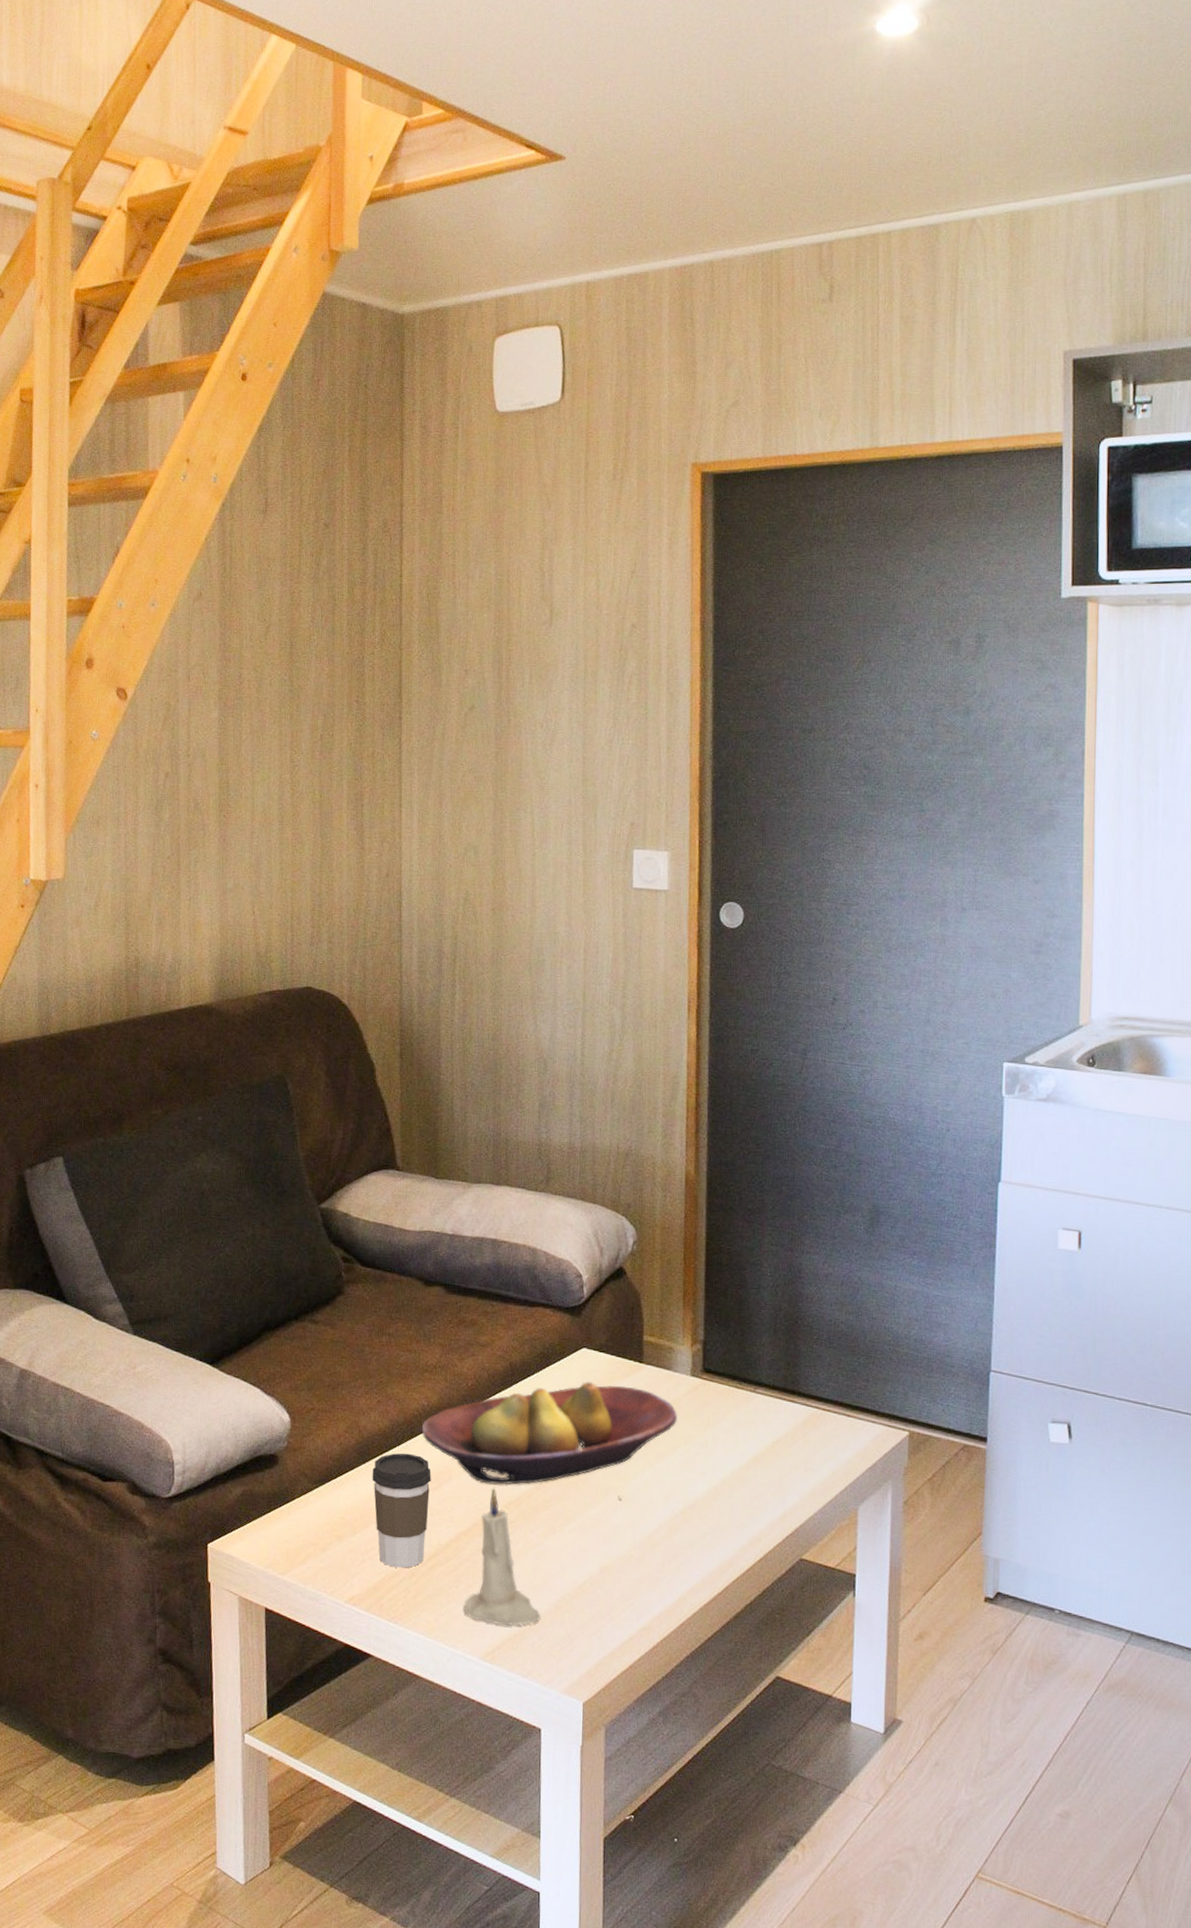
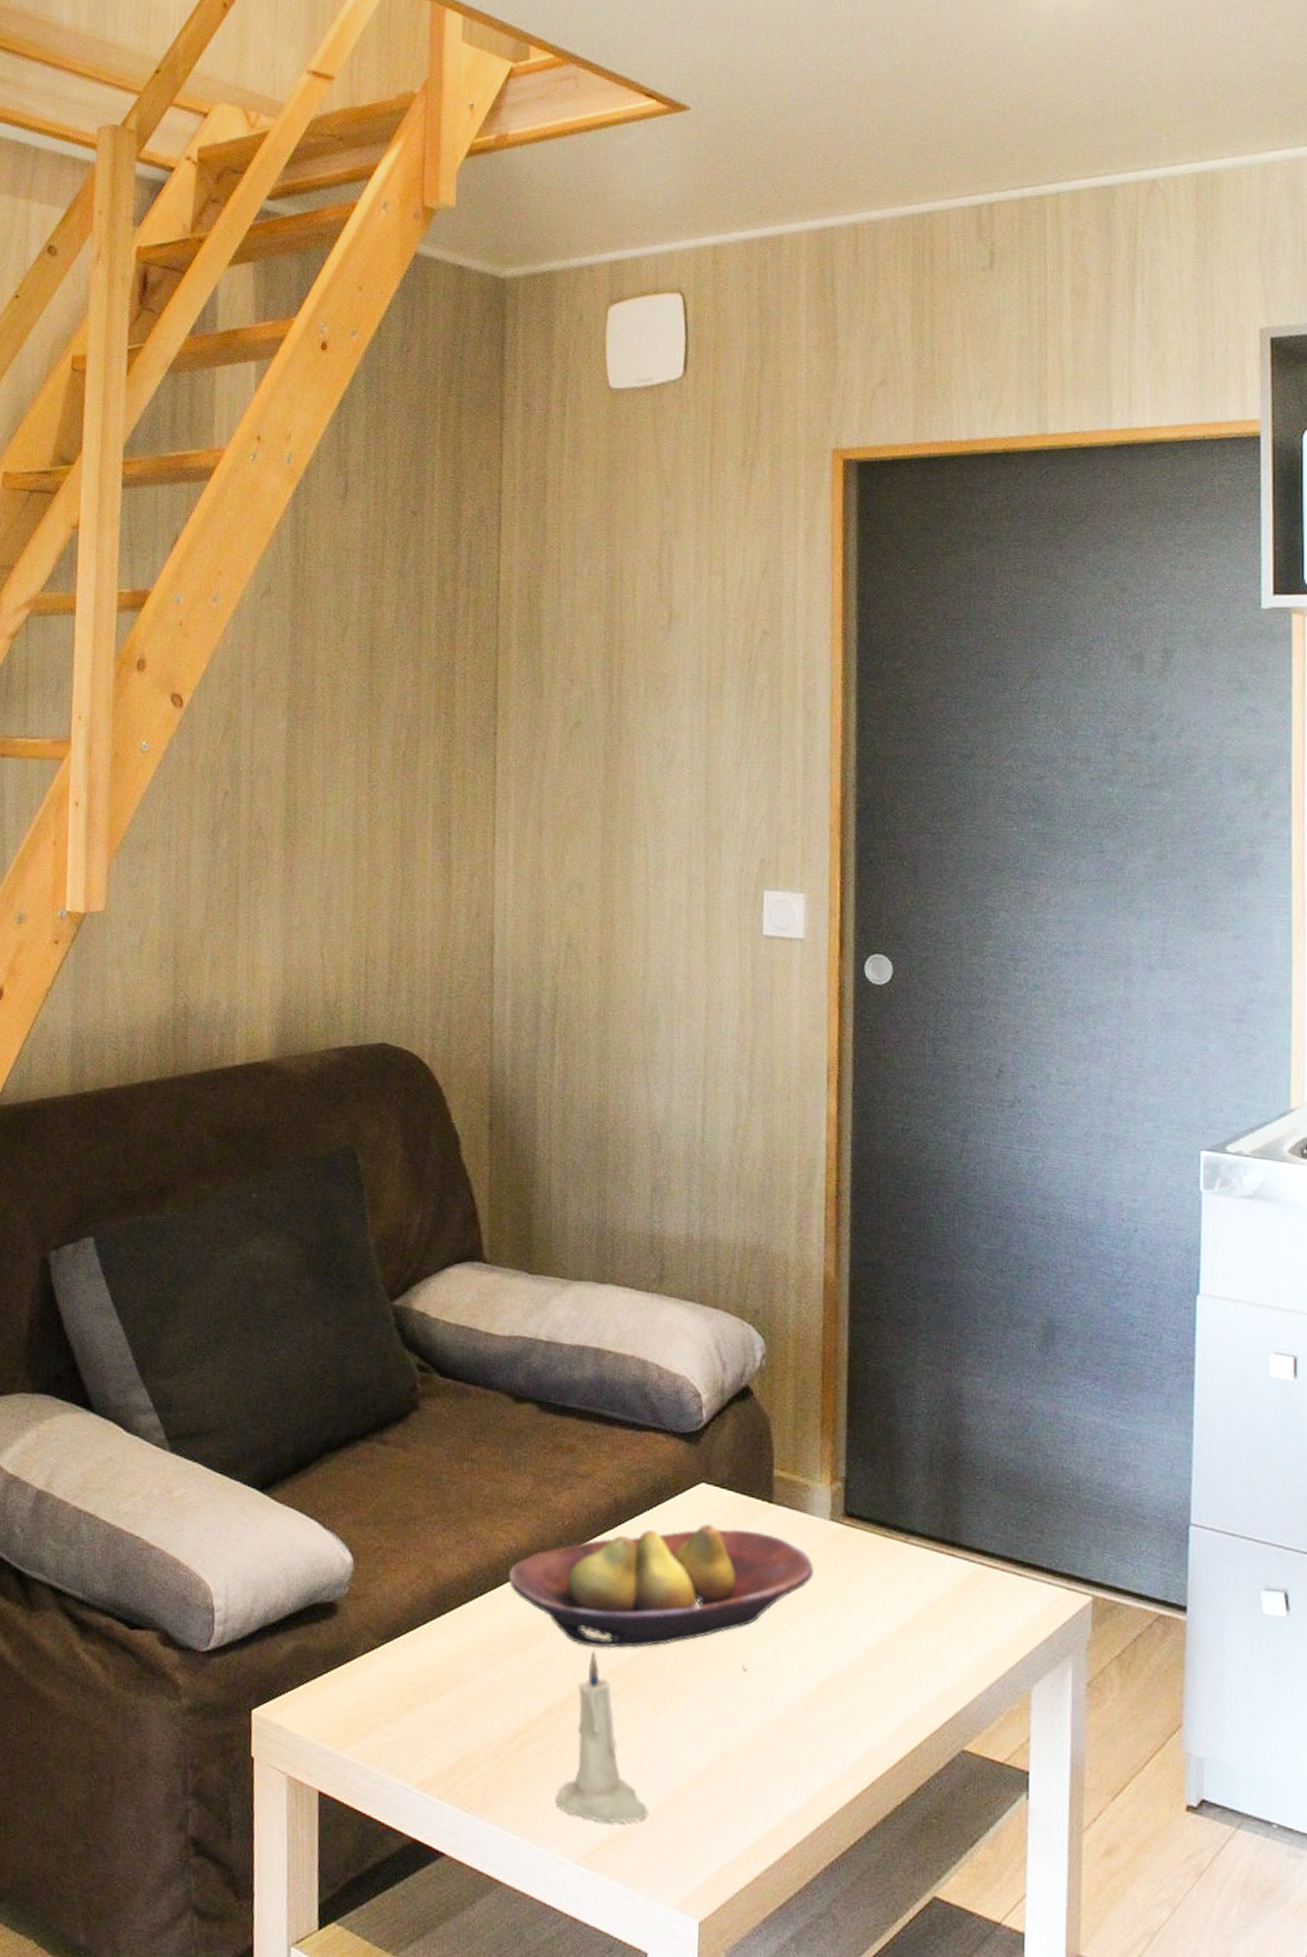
coffee cup: present [372,1453,431,1568] -> none [448,1605,519,1747]

